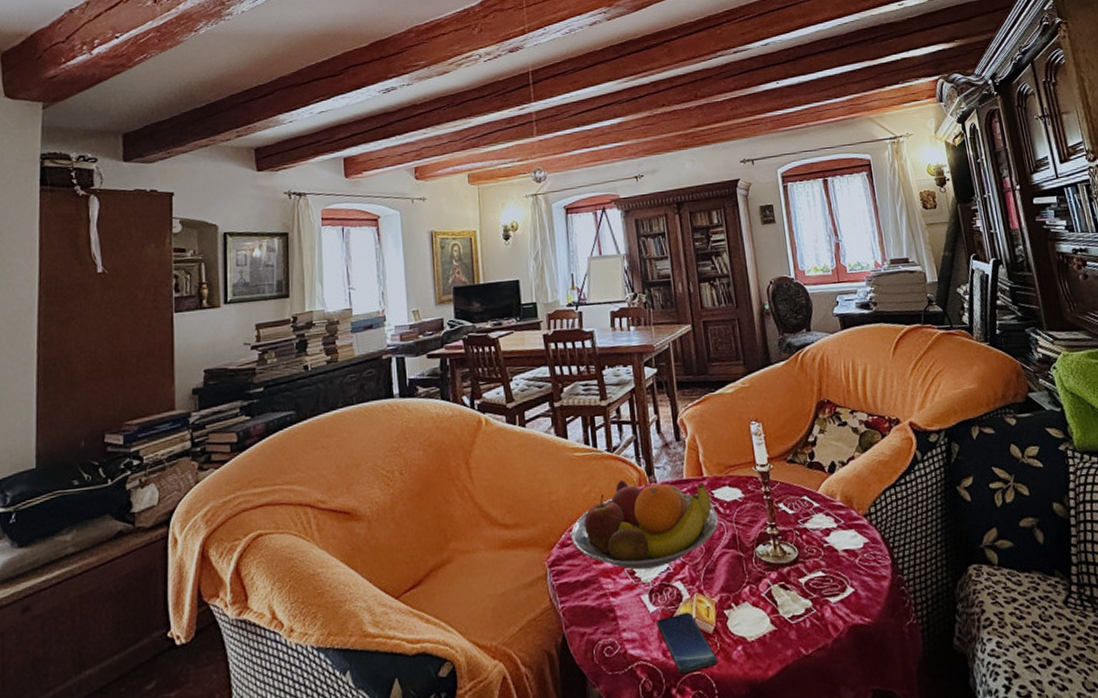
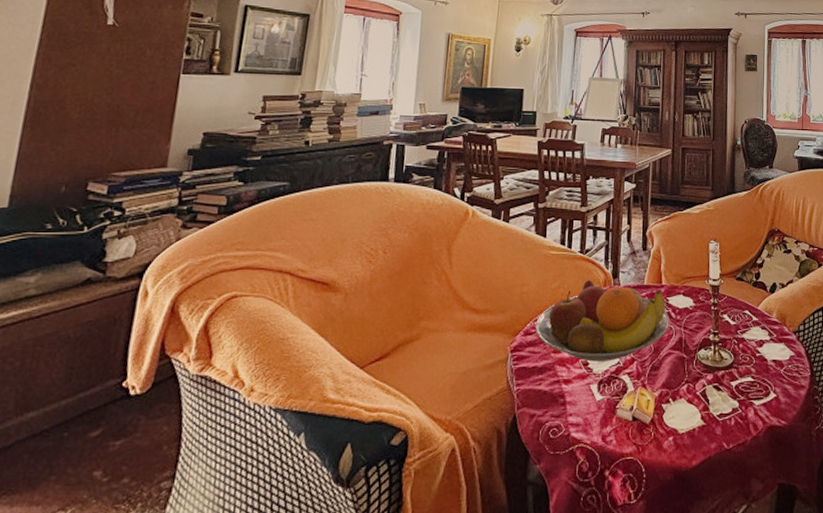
smartphone: present [656,612,718,676] -> none [600,403,650,460]

